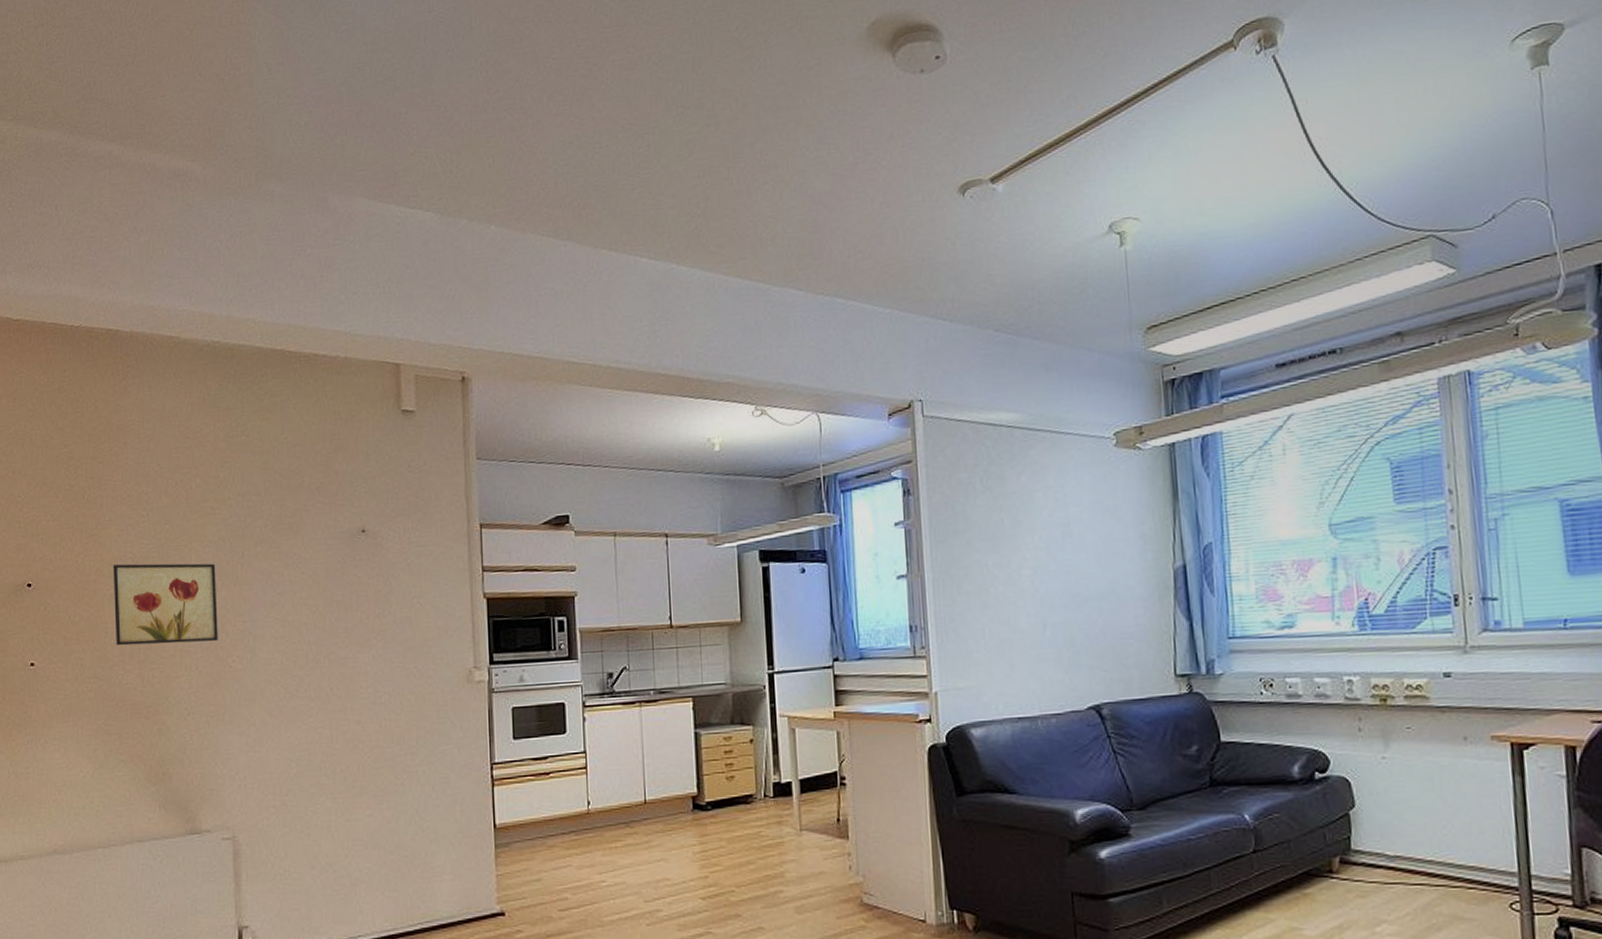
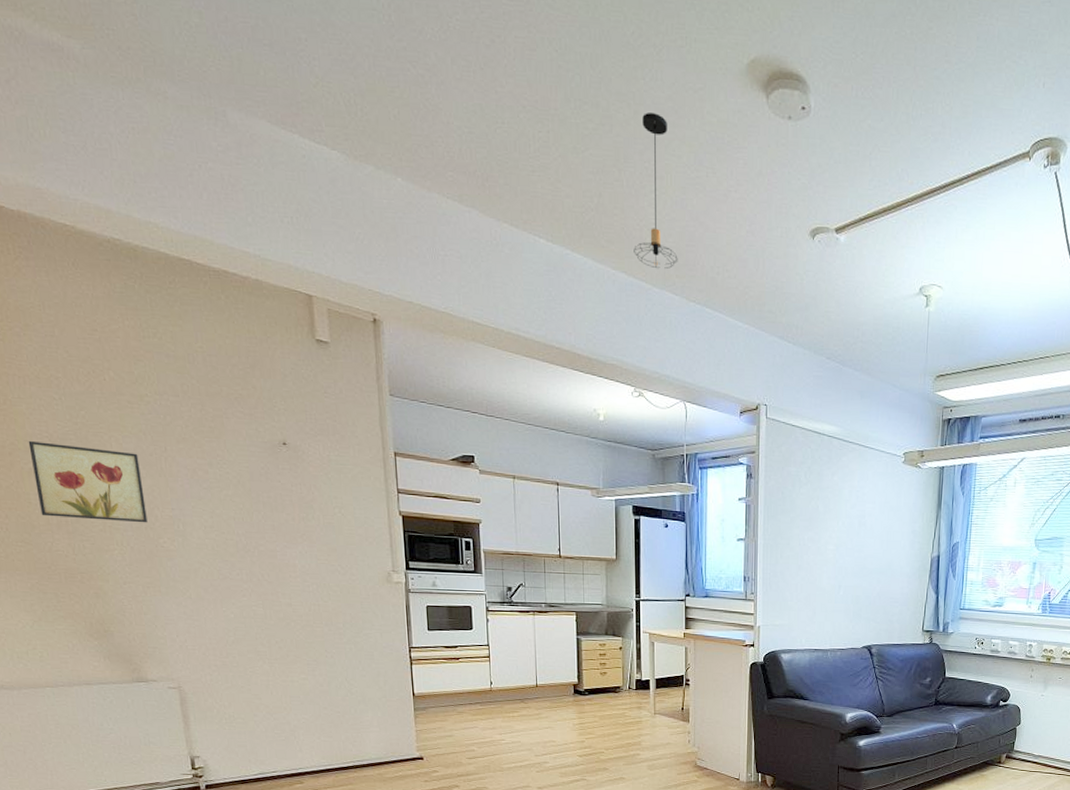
pendant light: none [748,101,800,266] -> present [634,113,678,269]

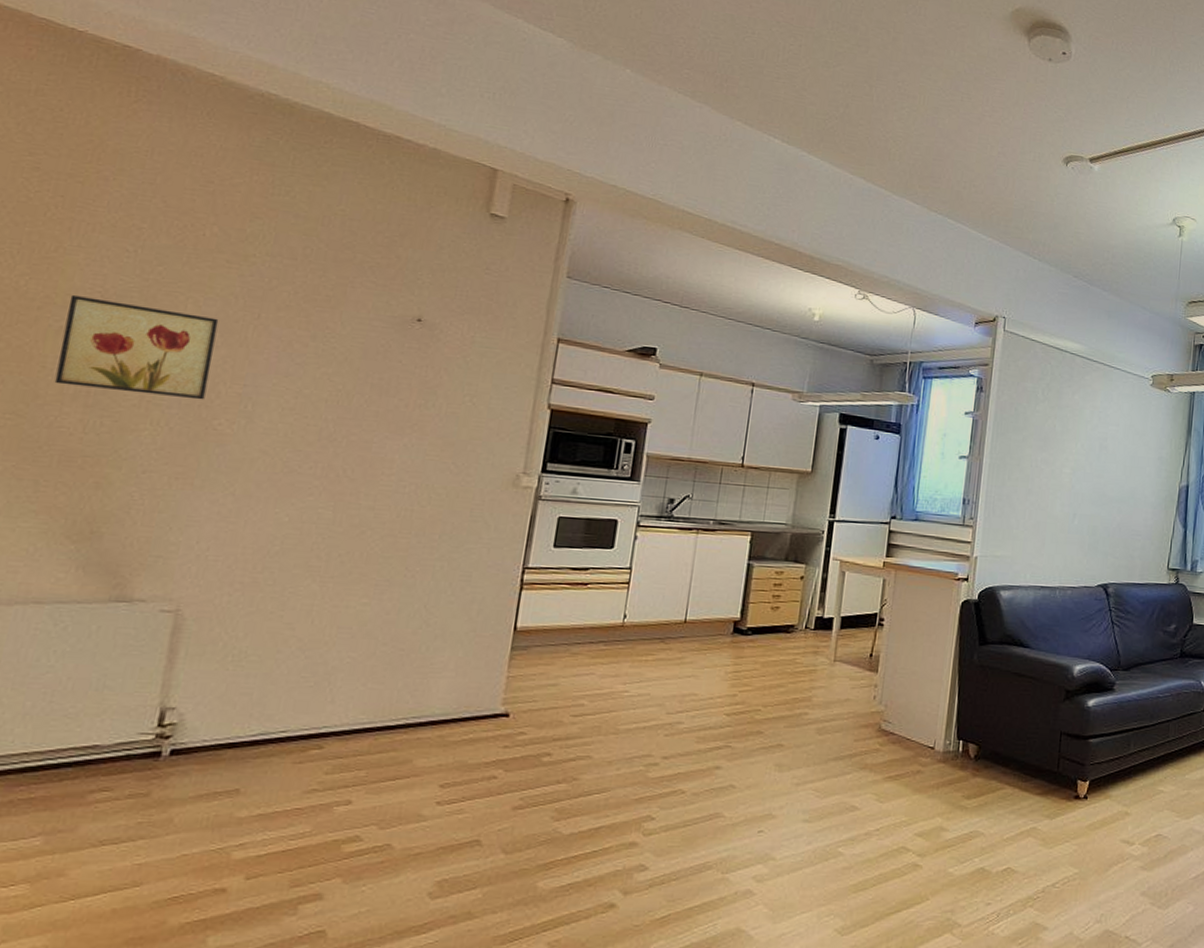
pendant light: present [634,113,678,269] -> none [876,40,926,179]

